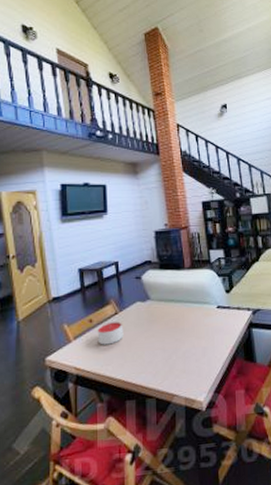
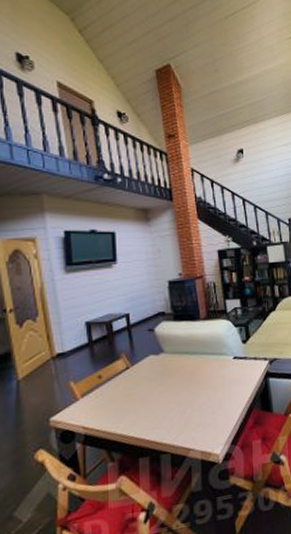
candle: present [97,321,124,345] -> none [107,376,136,402]

